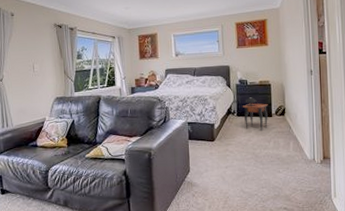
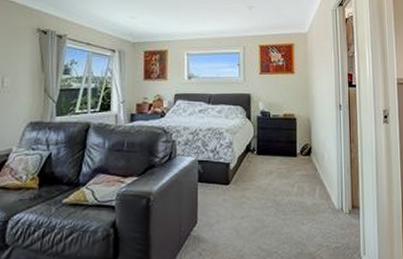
side table: present [243,97,268,131] -> none [264,133,293,173]

